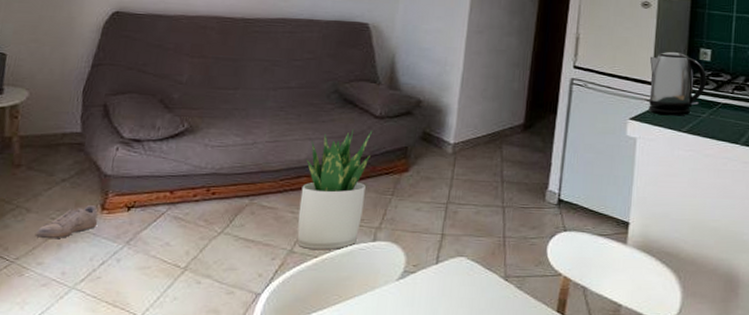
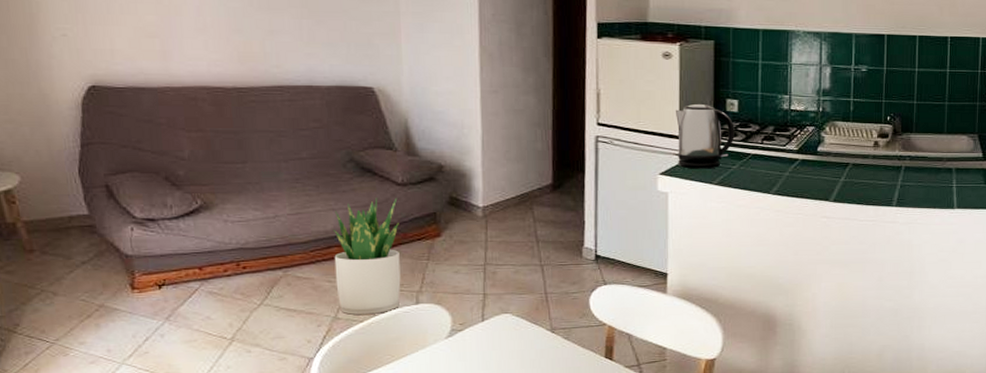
shoe: present [35,205,98,238] -> none [68,286,130,319]

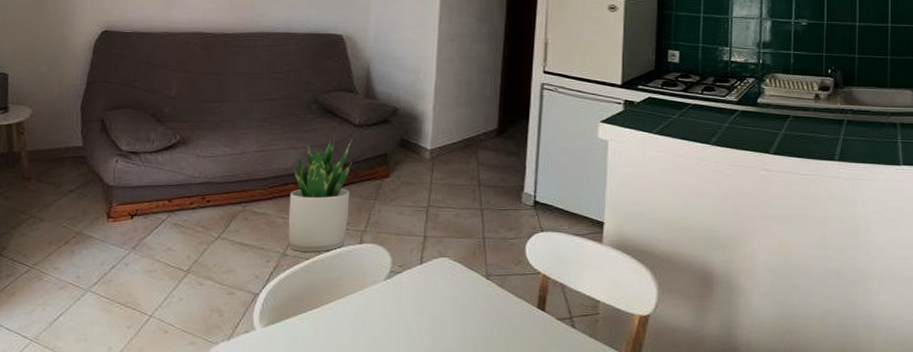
kettle: present [676,103,735,169] -> none [619,54,675,118]

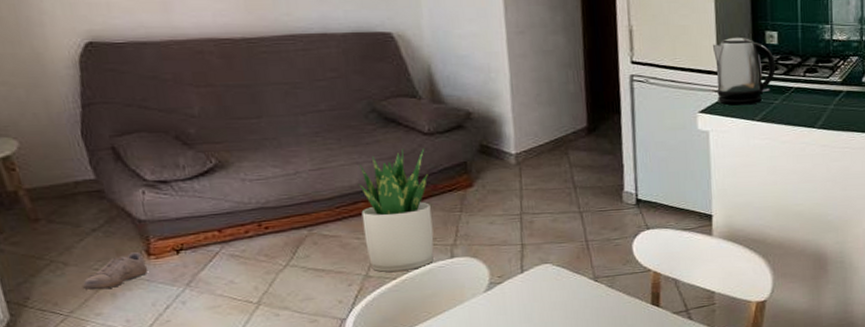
shoe: none [49,214,104,245] -> present [82,252,148,290]
kettle: none [619,54,675,118] -> present [713,37,776,106]

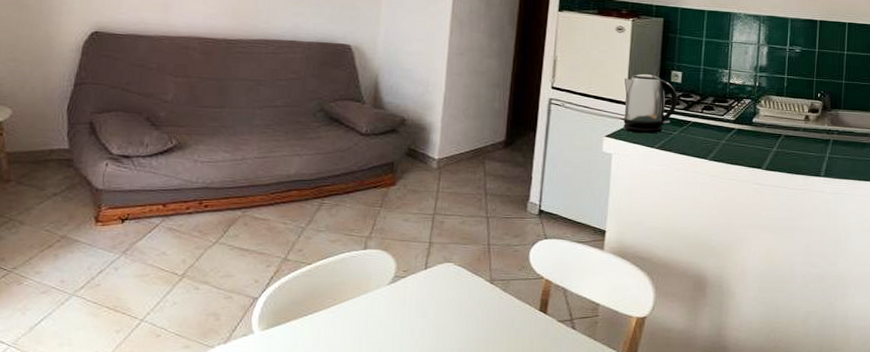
shoe: present [82,252,148,290] -> none [30,218,92,249]
planter: present [357,147,434,272] -> none [290,145,360,257]

